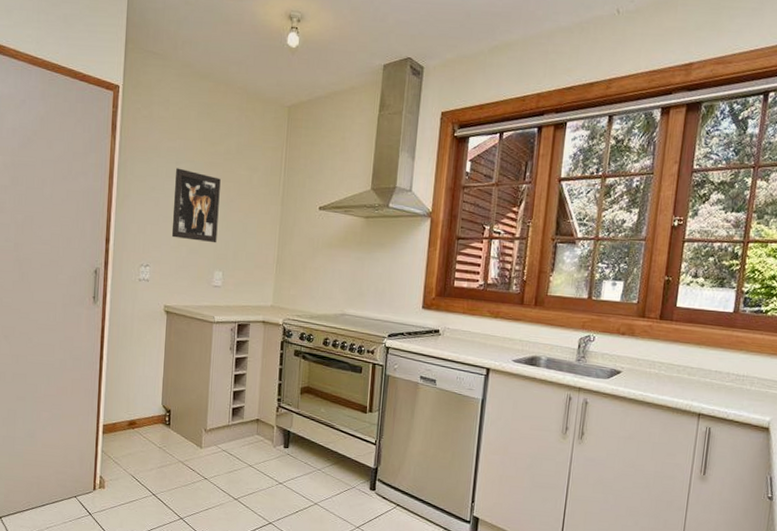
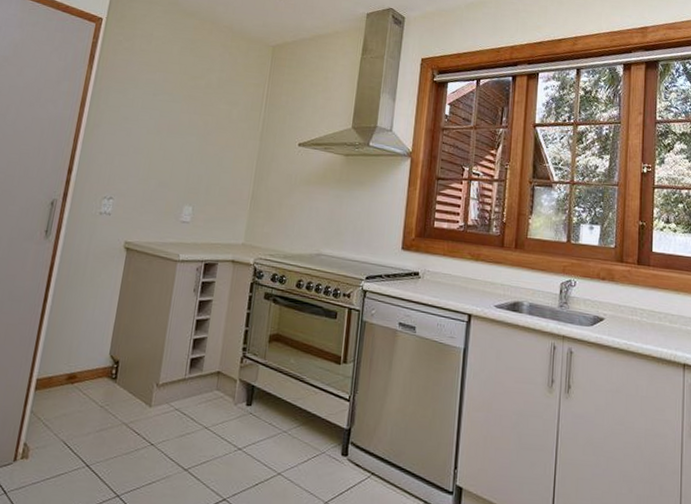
wall art: present [171,168,221,243] -> none [140,99,199,177]

